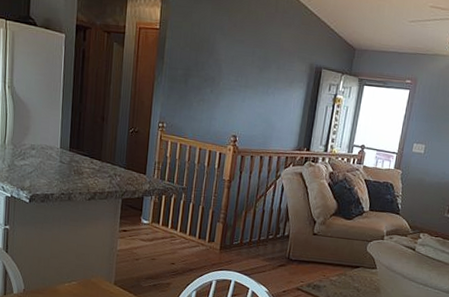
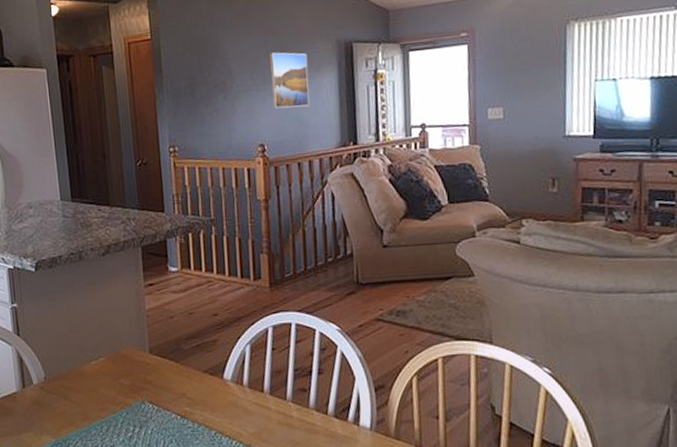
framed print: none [249,62,285,112] -> present [269,52,310,109]

